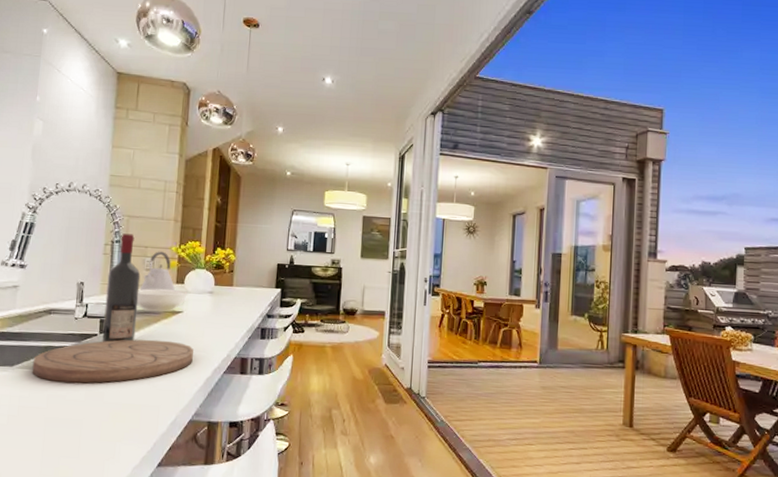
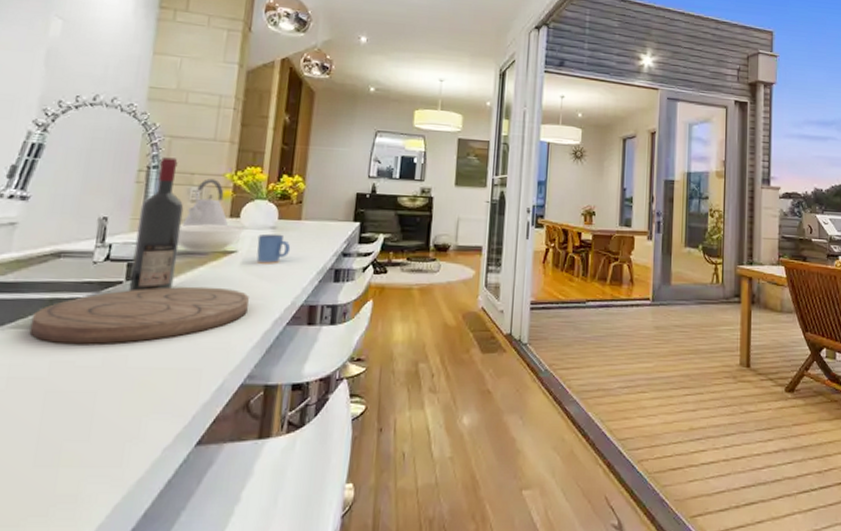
mug: none [198,297,225,323] -> present [256,233,291,264]

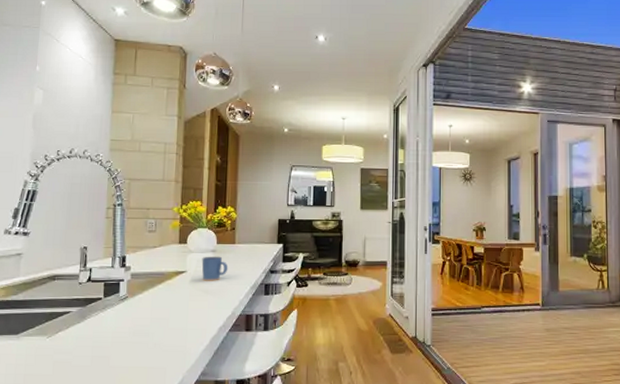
cutting board: present [29,286,249,344] -> none [37,301,198,348]
wine bottle: present [128,157,184,292] -> none [106,196,143,306]
bowl: present [177,224,244,253] -> none [140,249,190,273]
kettle: present [181,178,228,227] -> none [142,212,178,252]

